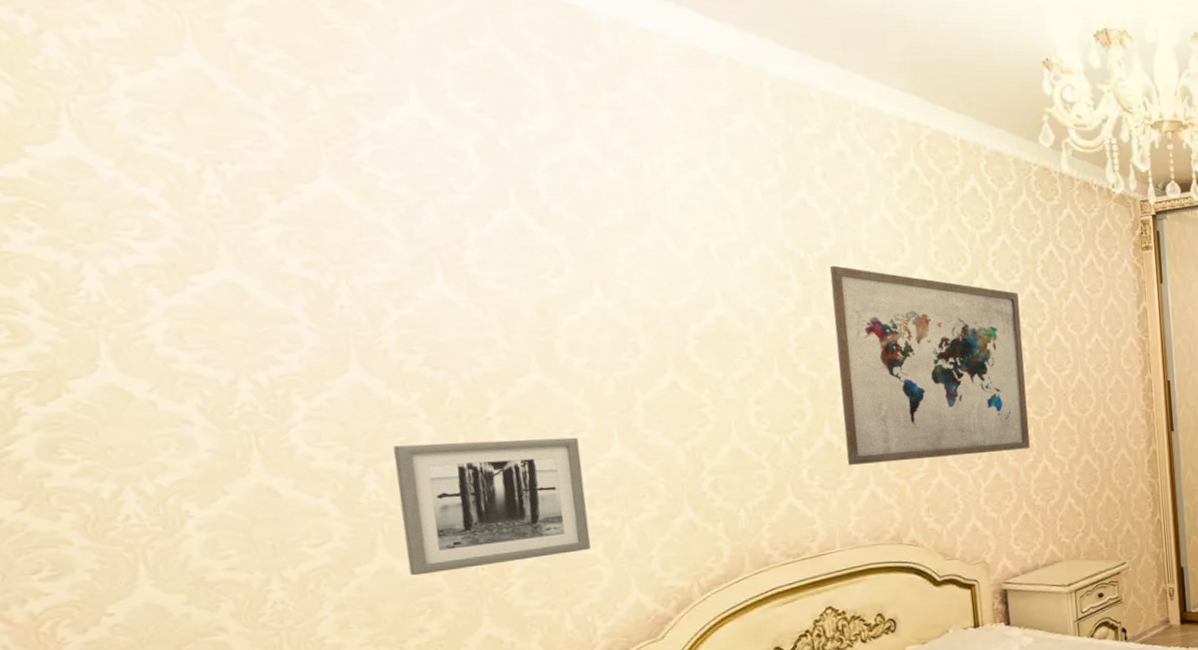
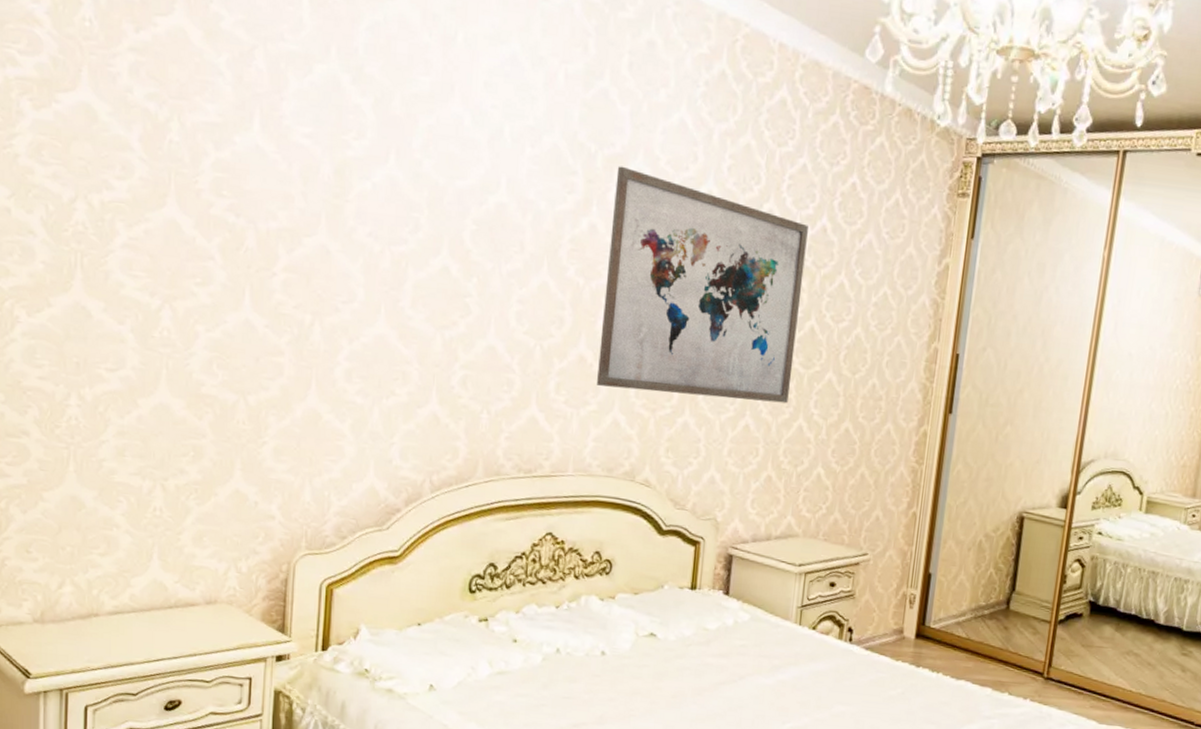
wall art: present [393,437,591,576] -> none [182,286,348,424]

